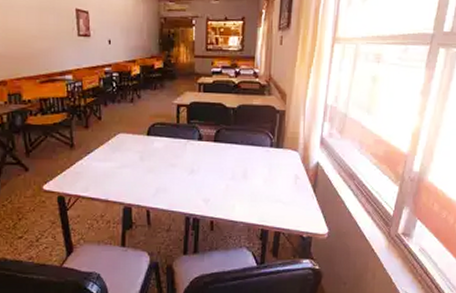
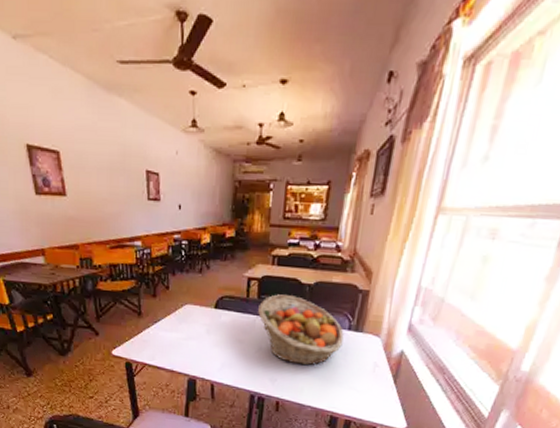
fruit basket: none [188,118,267,184] -> present [258,294,344,366]

